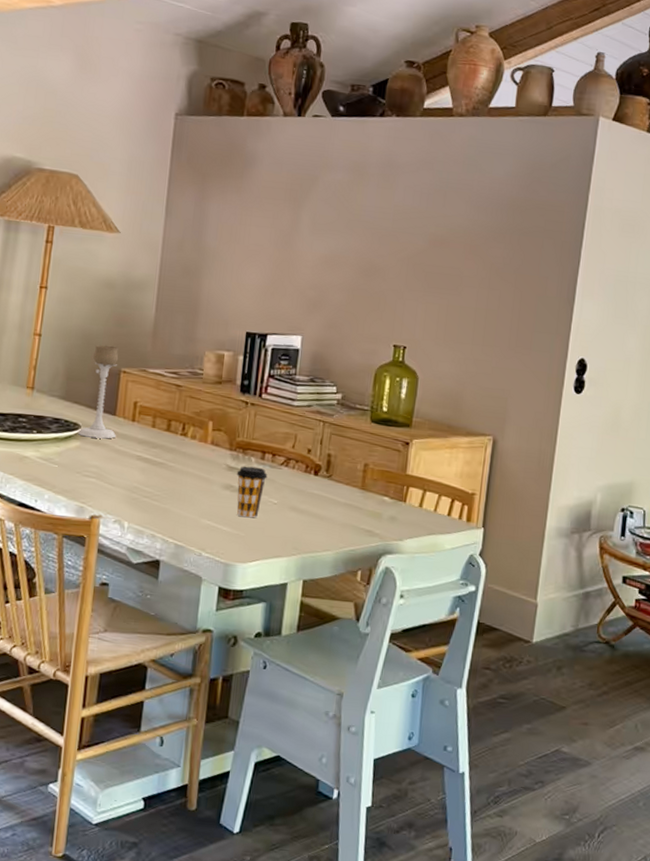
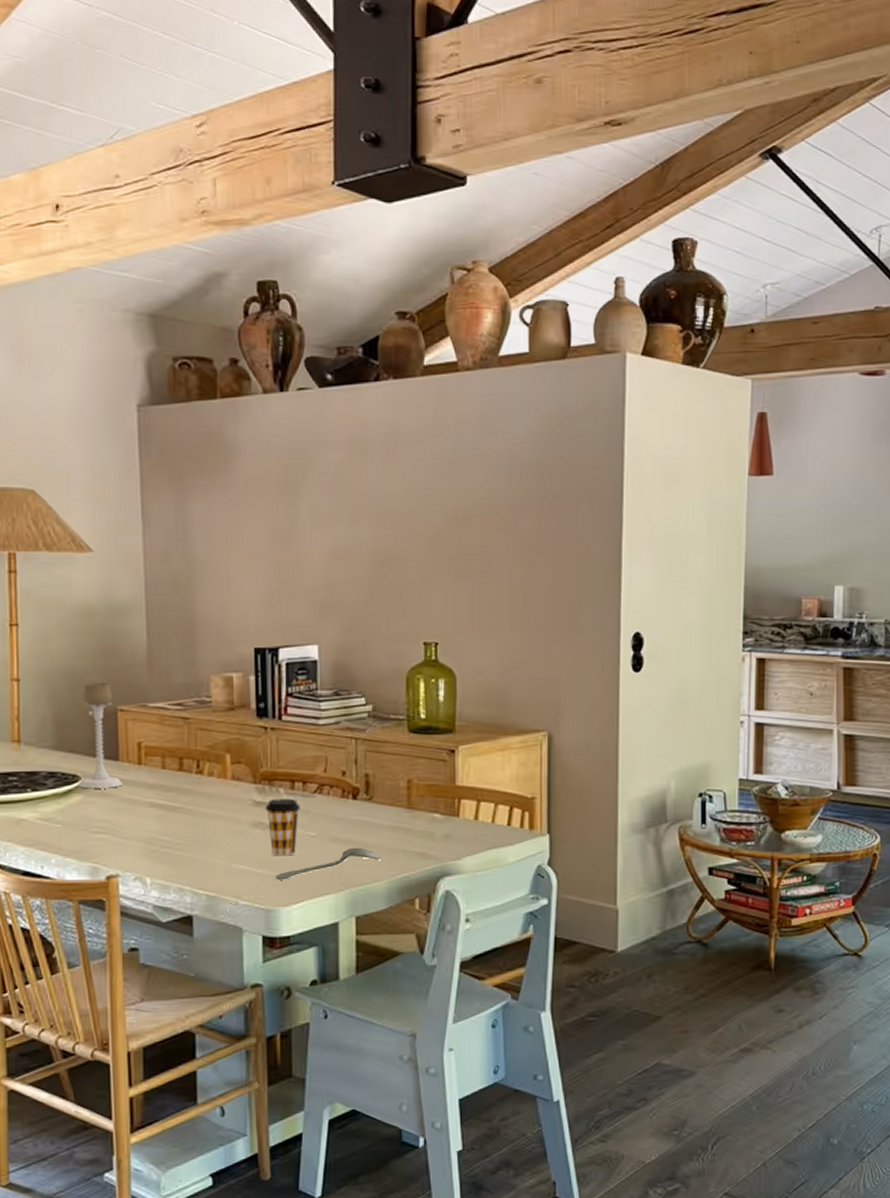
spoon: none [237,517,333,539] -> present [275,847,382,880]

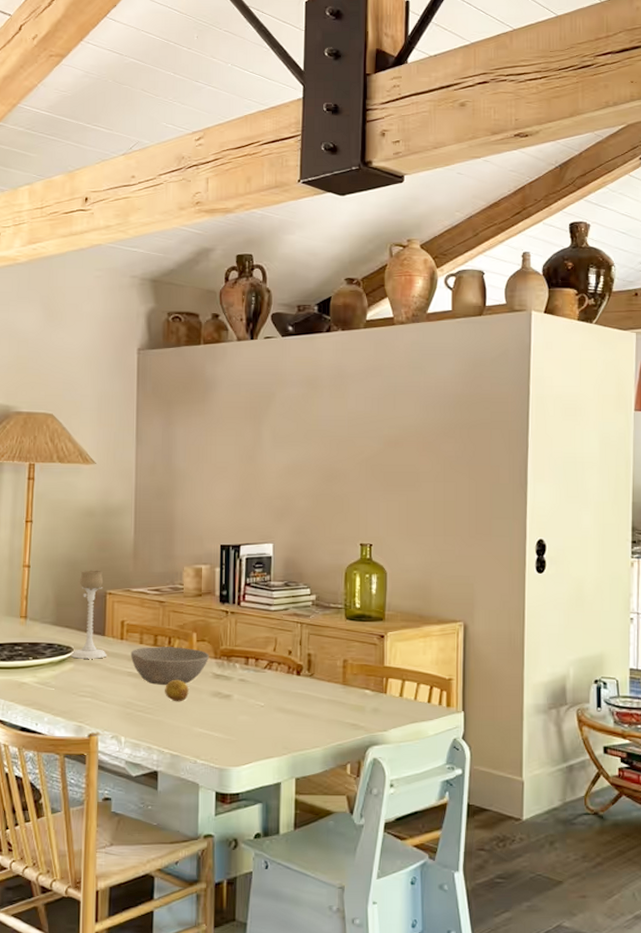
bowl: none [151,771,248,817] -> present [130,647,210,686]
fruit: none [195,809,225,836] -> present [165,679,189,702]
coffee cup: present [265,798,301,856] -> none [223,672,253,722]
spoon: present [275,847,382,880] -> none [229,717,319,743]

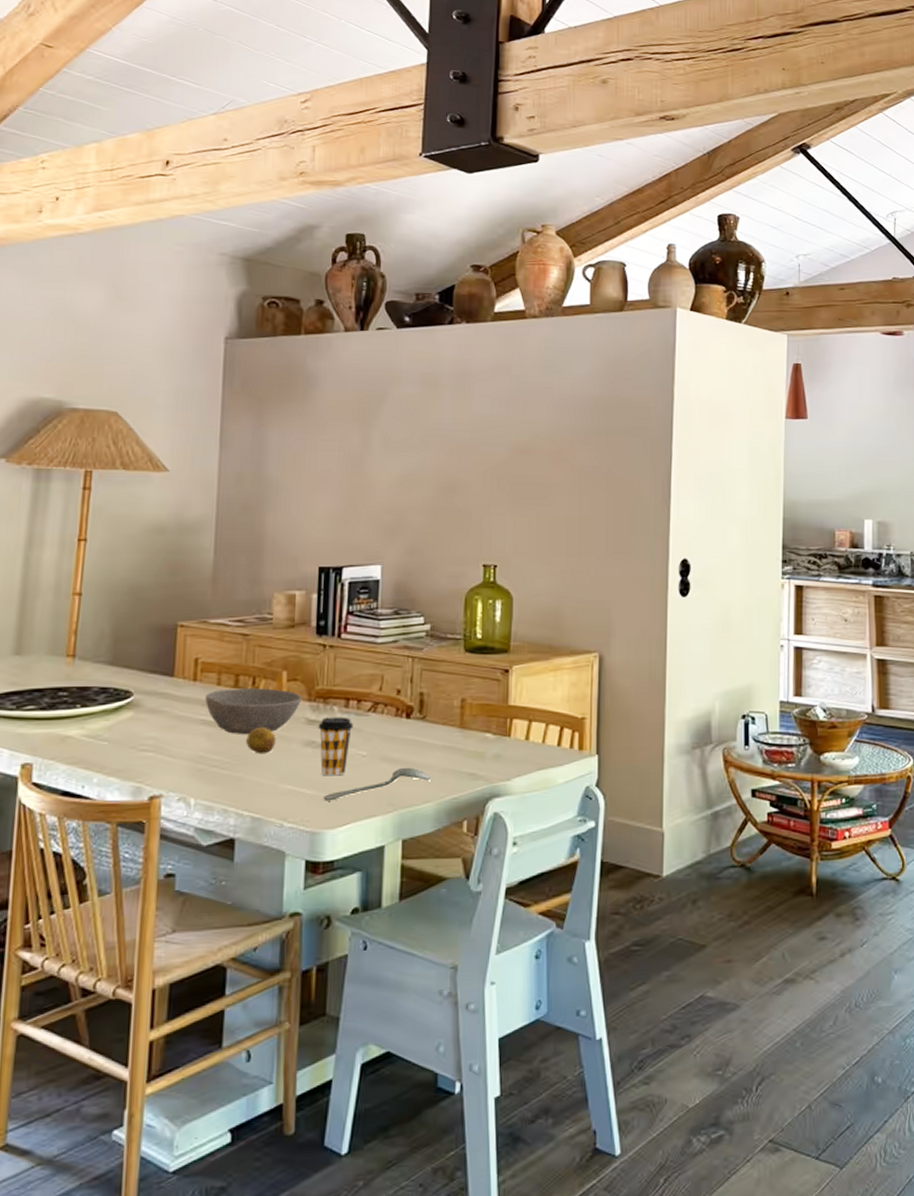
candle holder: present [70,570,108,659] -> none [129,598,176,705]
coffee cup: none [223,672,253,722] -> present [318,717,354,776]
spoon: none [229,717,319,743] -> present [323,767,432,801]

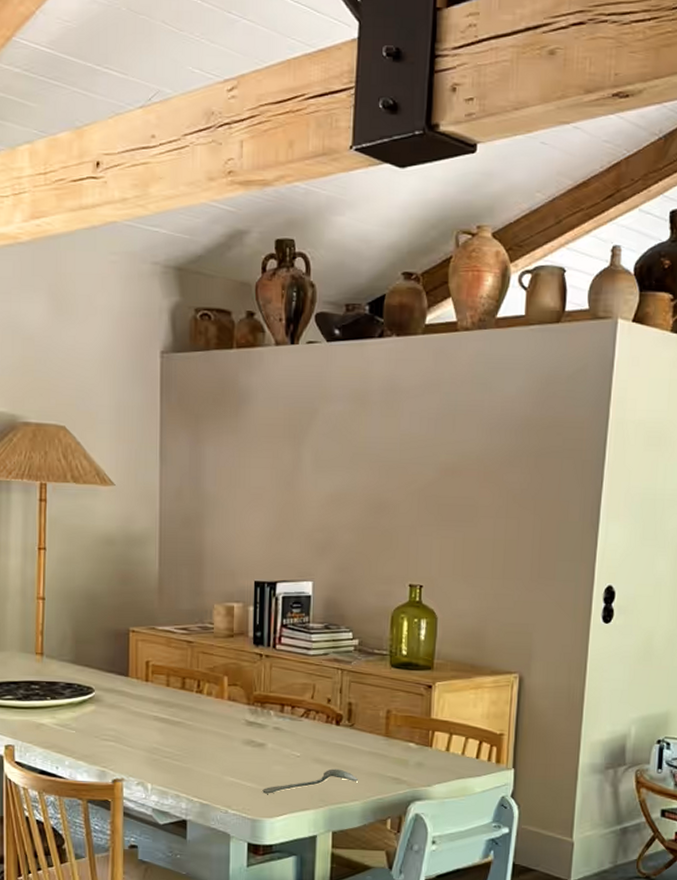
bowl: present [205,688,303,735] -> none [156,690,242,732]
fruit: present [246,727,276,754] -> none [194,725,219,750]
coffee cup: present [318,717,354,776] -> none [256,720,288,773]

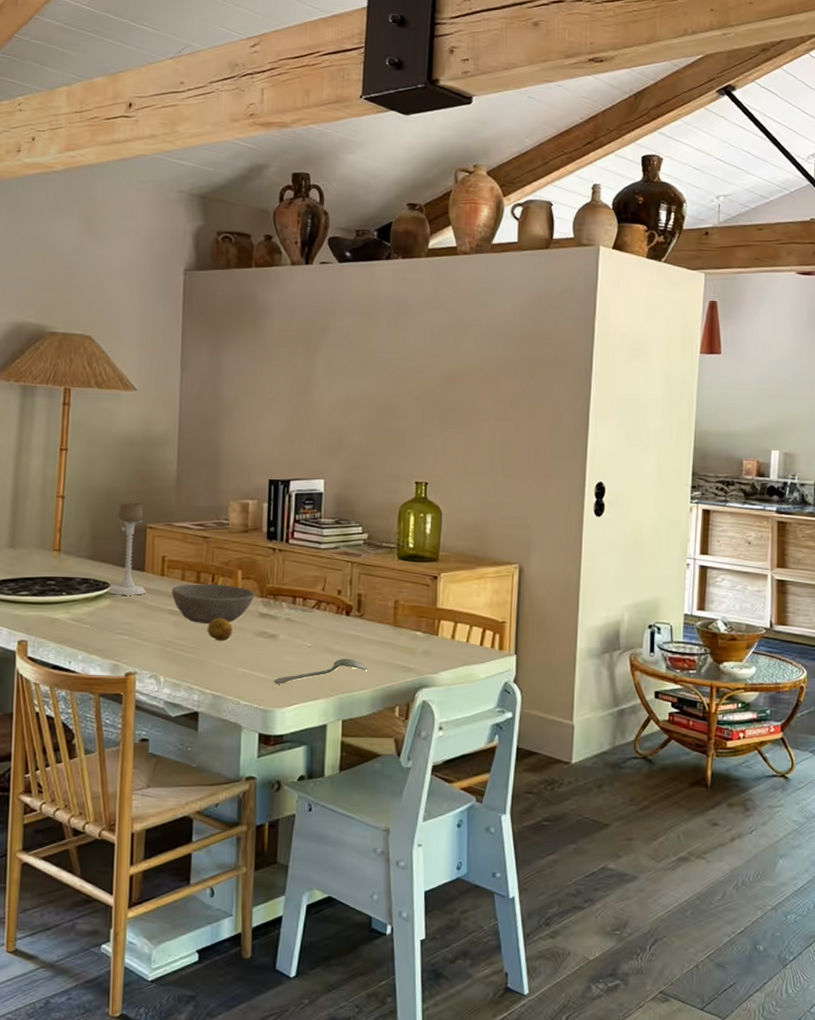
candle holder: none [91,604,132,701] -> present [107,502,147,595]
bowl: none [156,690,242,732] -> present [171,584,255,624]
fruit: none [194,725,219,750] -> present [207,618,233,641]

